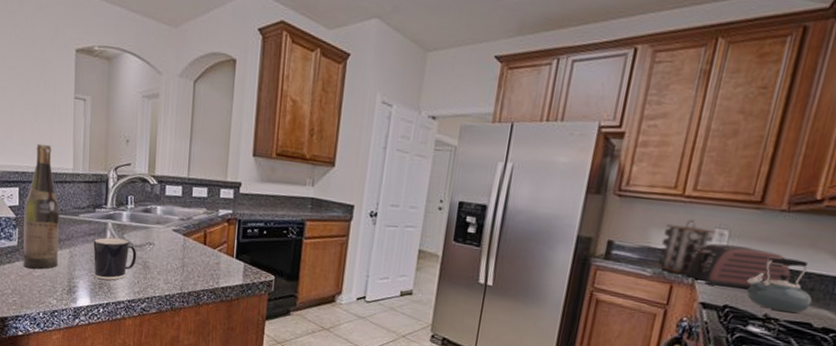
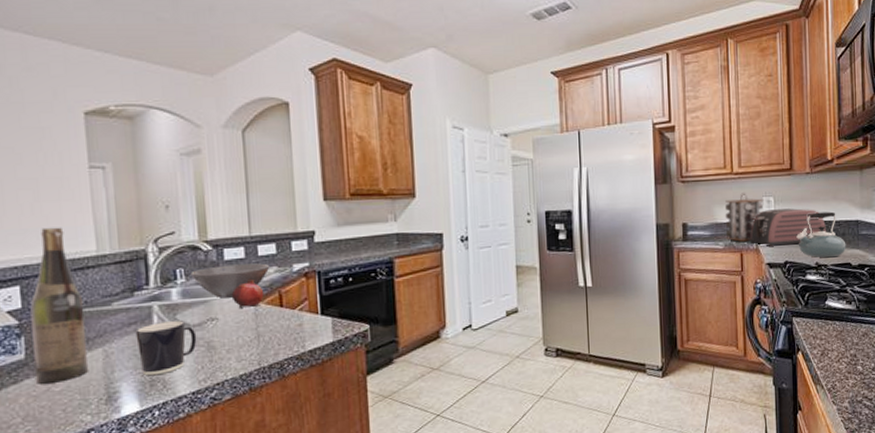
bowl: none [138,199,201,228] -> present [190,263,270,298]
fruit: none [167,215,193,240] -> present [231,279,264,309]

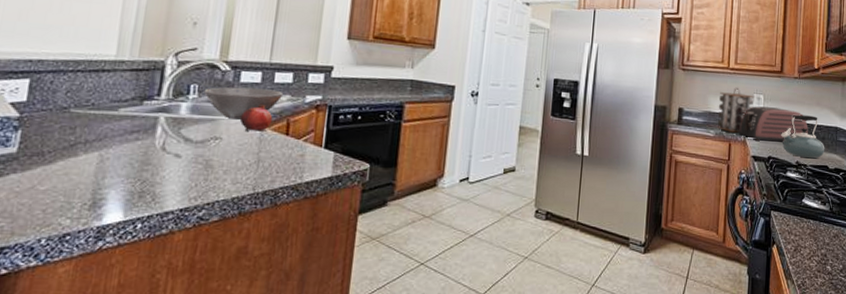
wine bottle: present [30,227,88,384] -> none [23,26,91,181]
mug: present [135,320,197,376] -> none [133,133,197,187]

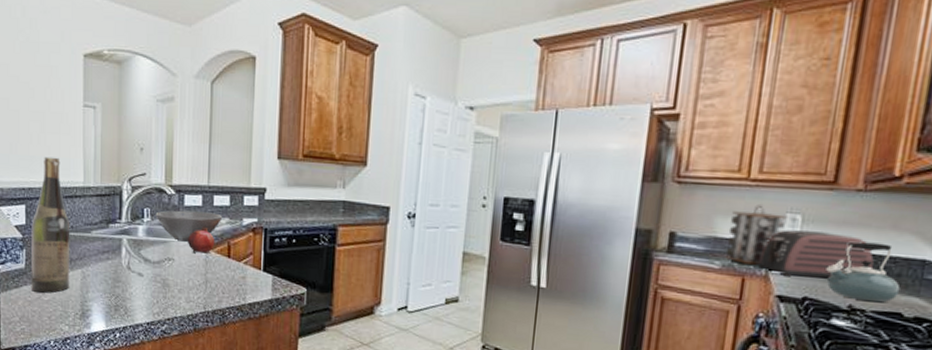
wine bottle: none [23,26,91,181] -> present [31,156,70,293]

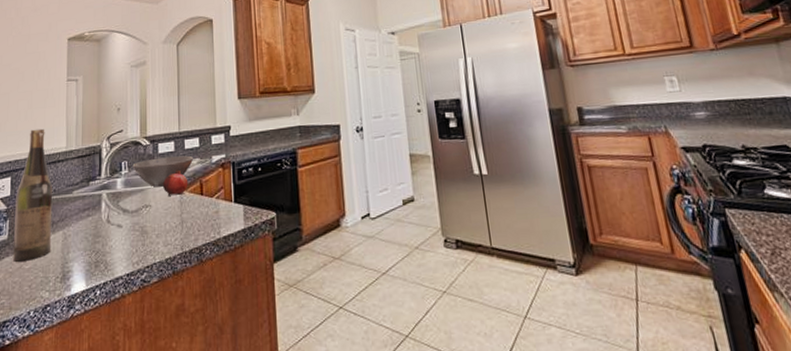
spice rack: present [725,204,787,265] -> none [621,73,666,125]
toaster: present [757,230,874,279] -> none [655,87,749,130]
kettle: present [826,241,901,303] -> none [712,89,778,140]

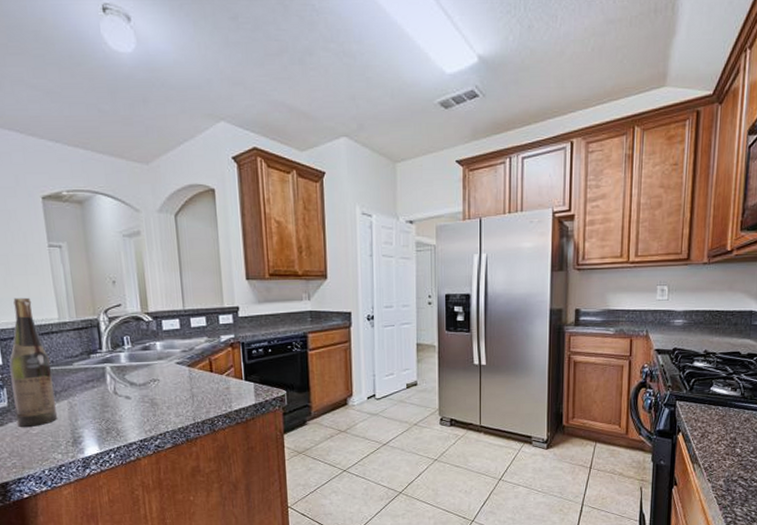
bowl: present [132,155,194,187] -> none [135,333,202,363]
fruit: present [162,169,188,197] -> none [169,347,197,373]

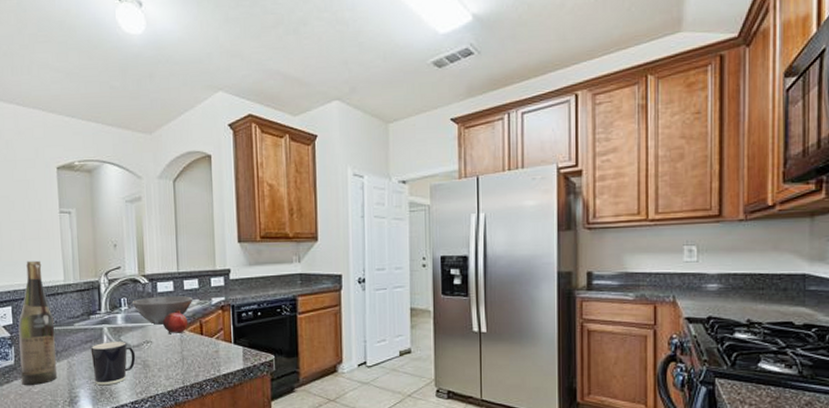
mug: none [93,379,143,425] -> present [90,340,136,386]
bowl: none [135,333,202,363] -> present [132,296,193,325]
fruit: none [169,347,197,373] -> present [162,309,188,335]

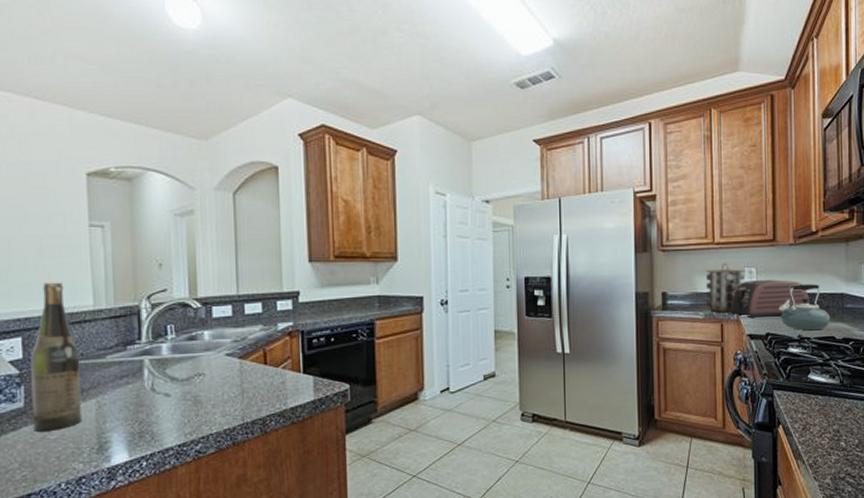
mug: present [90,340,136,386] -> none [127,374,185,428]
bowl: present [132,296,193,325] -> none [180,321,256,355]
fruit: present [162,309,188,335] -> none [218,336,250,365]
spice rack: none [637,241,684,293] -> present [705,263,745,312]
toaster: none [665,259,764,301] -> present [730,280,811,319]
kettle: none [724,263,788,315] -> present [779,284,830,331]

